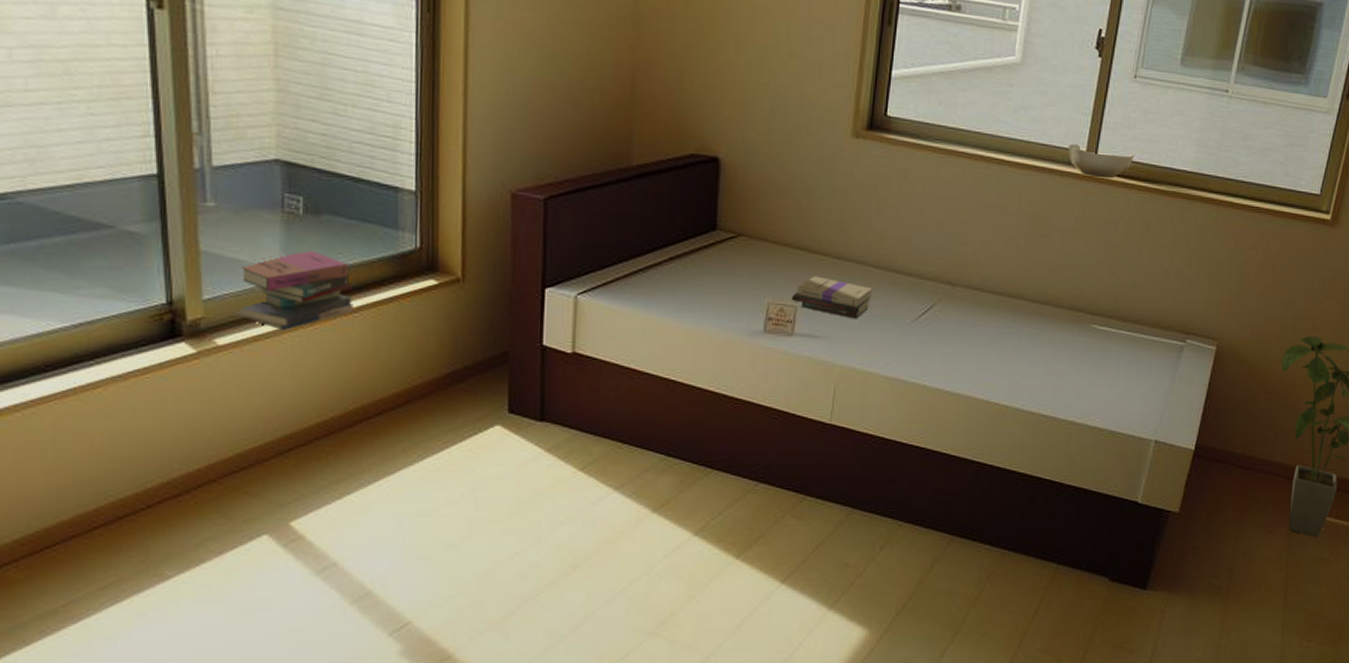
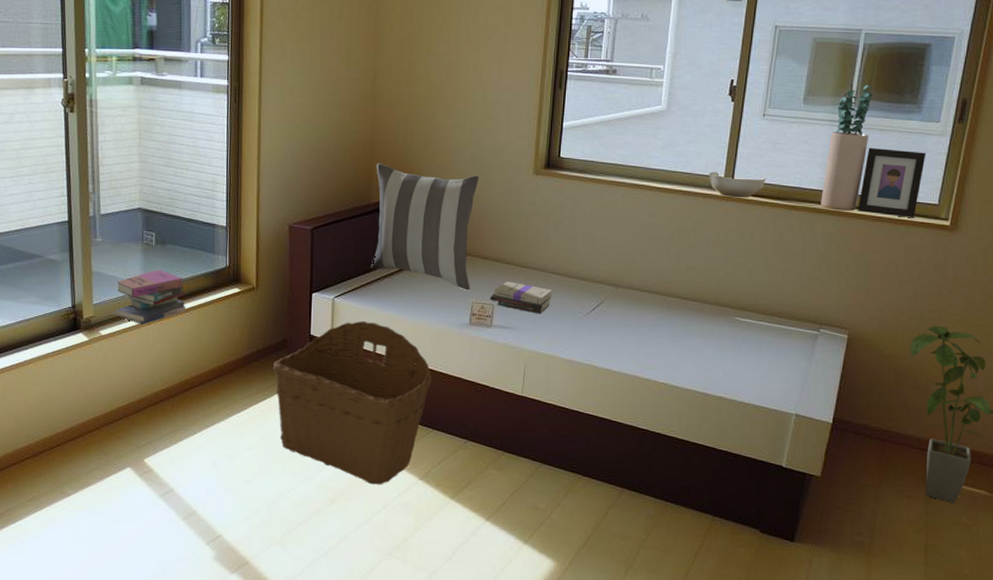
wicker basket: none [488,327,713,544] -> present [273,321,432,485]
pillow: none [629,111,781,288] -> present [370,163,479,291]
vase: none [1194,39,1259,199] -> present [821,78,873,211]
picture frame: none [1235,123,1311,211] -> present [858,147,926,219]

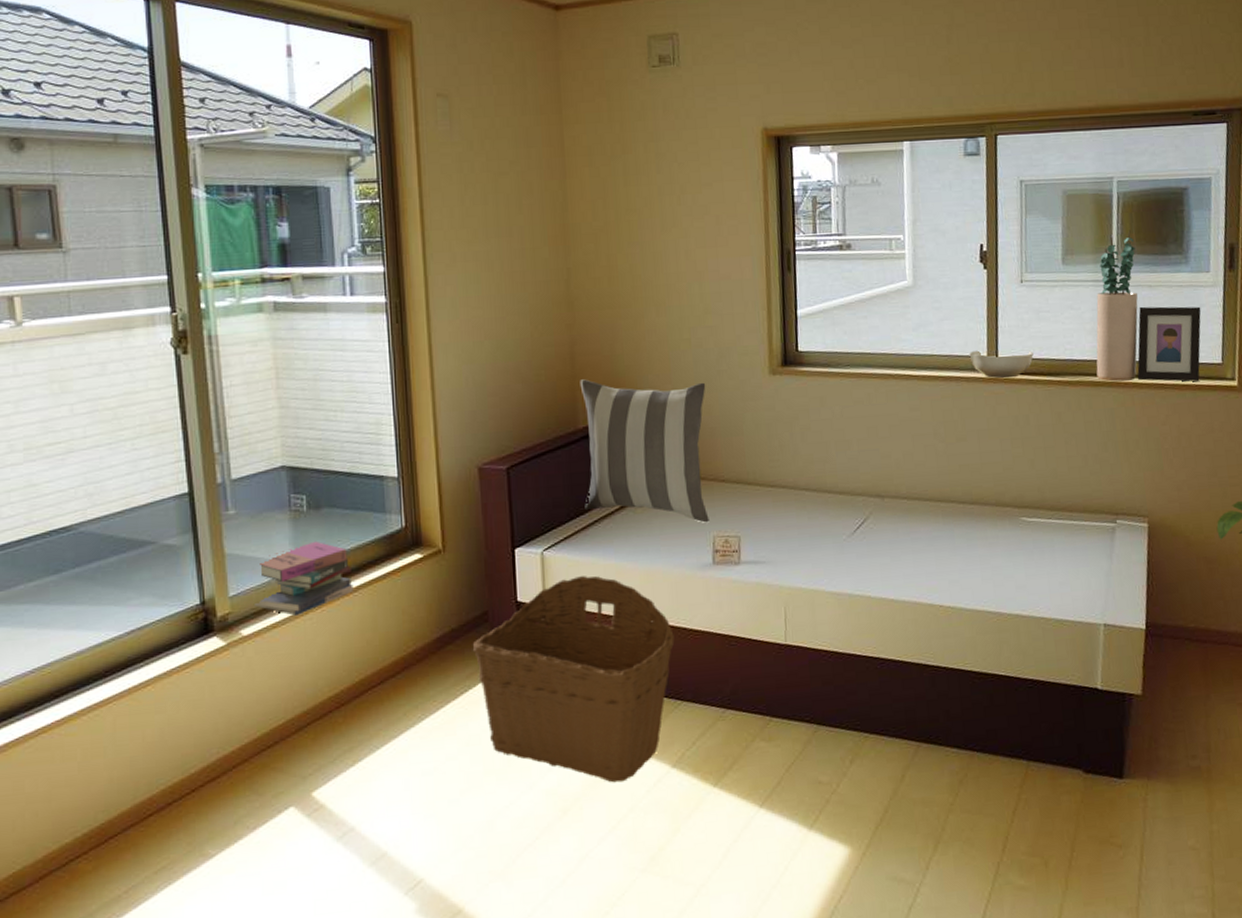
books: present [490,281,553,314] -> none [734,505,808,542]

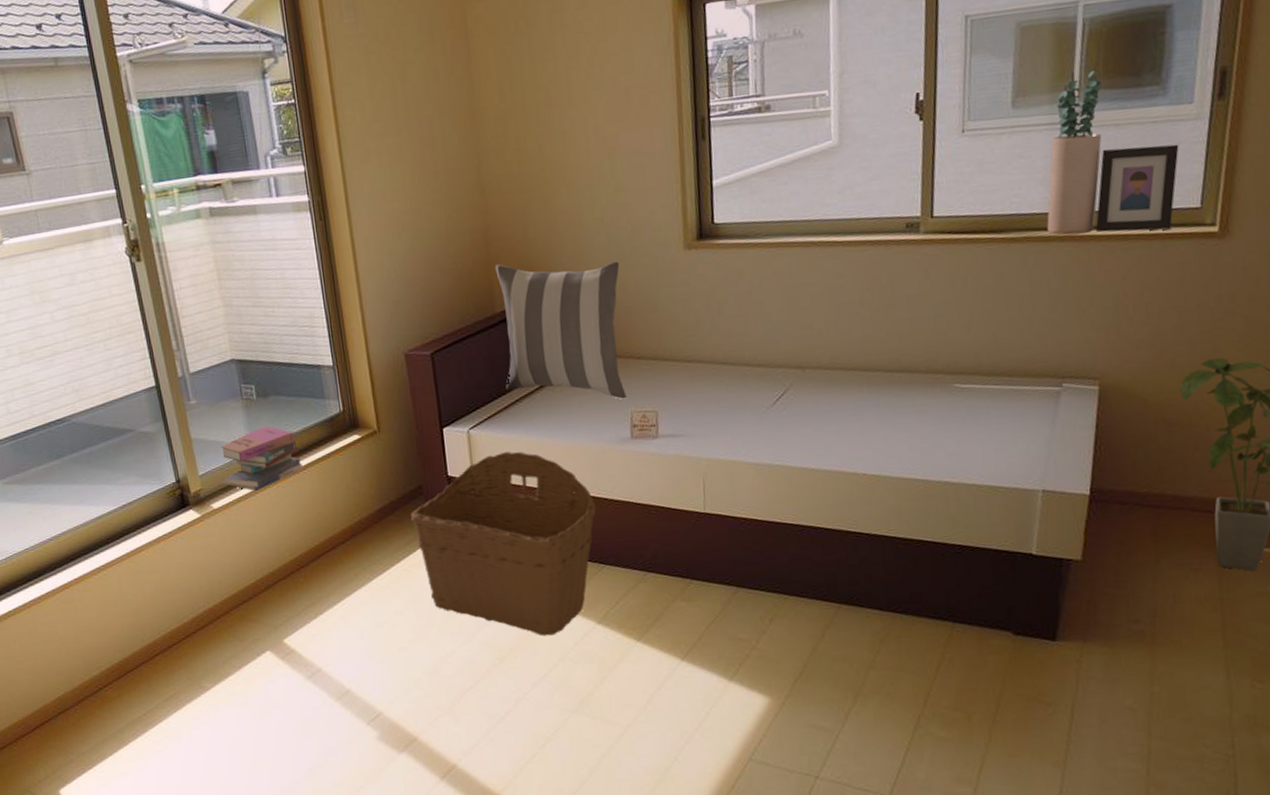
bowl: present [969,350,1034,379] -> none [900,207,974,240]

